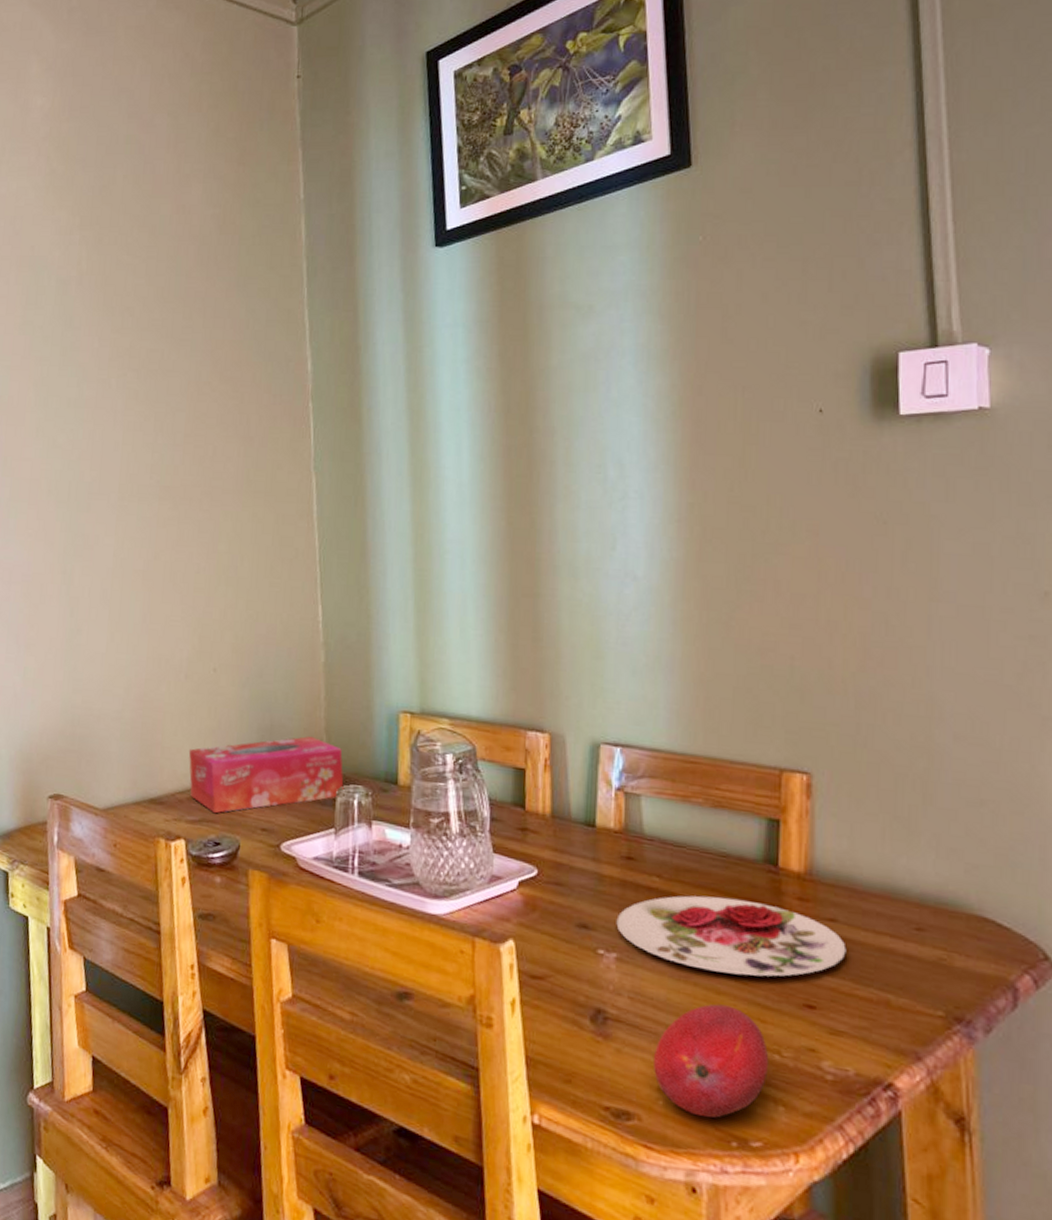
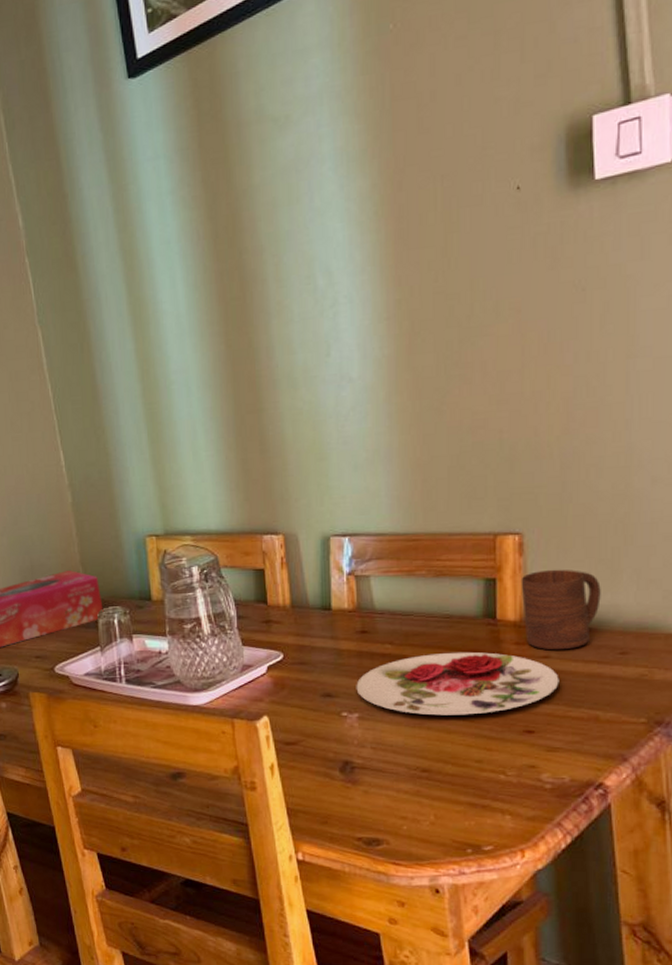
fruit: present [652,1004,769,1118] -> none [395,741,496,834]
cup: none [807,818,896,915] -> present [521,569,601,650]

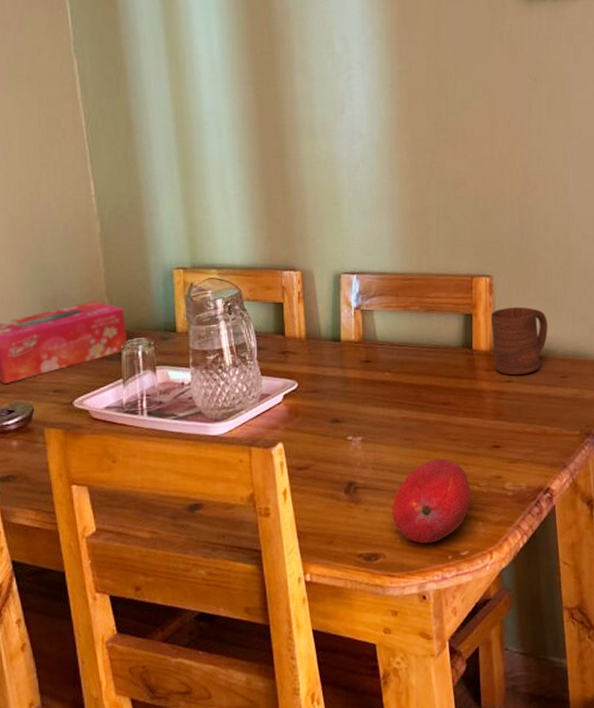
plate: present [356,651,559,716] -> none [360,378,519,436]
fruit: none [395,741,496,834] -> present [391,458,471,544]

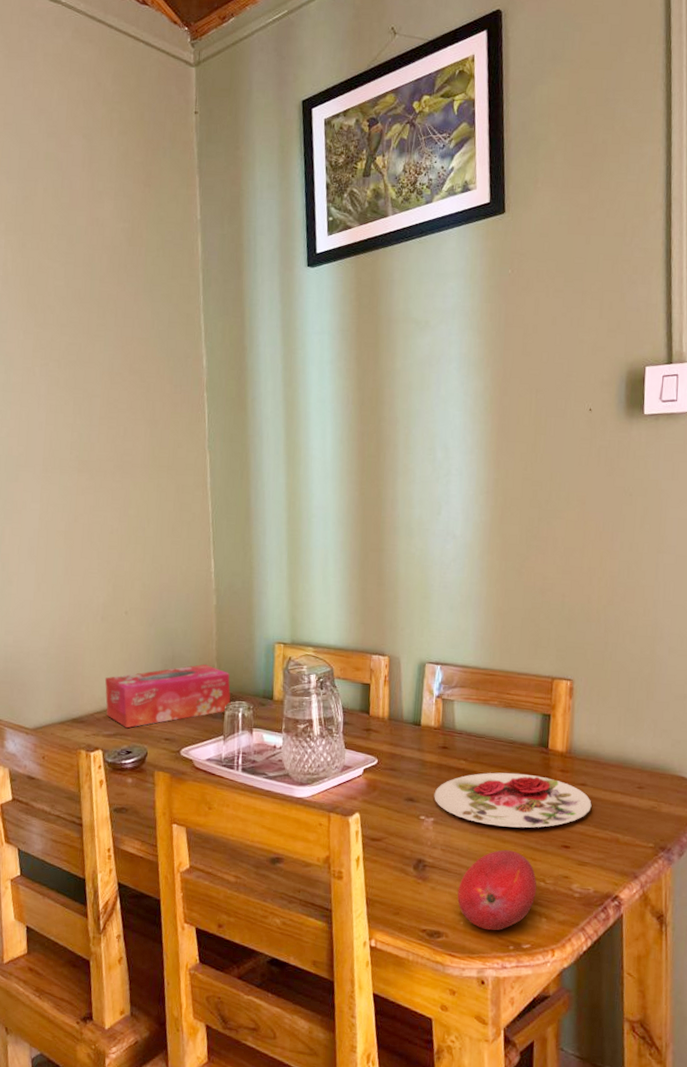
plate: none [360,378,519,436] -> present [434,772,592,828]
cup: present [490,306,548,376] -> none [569,712,628,780]

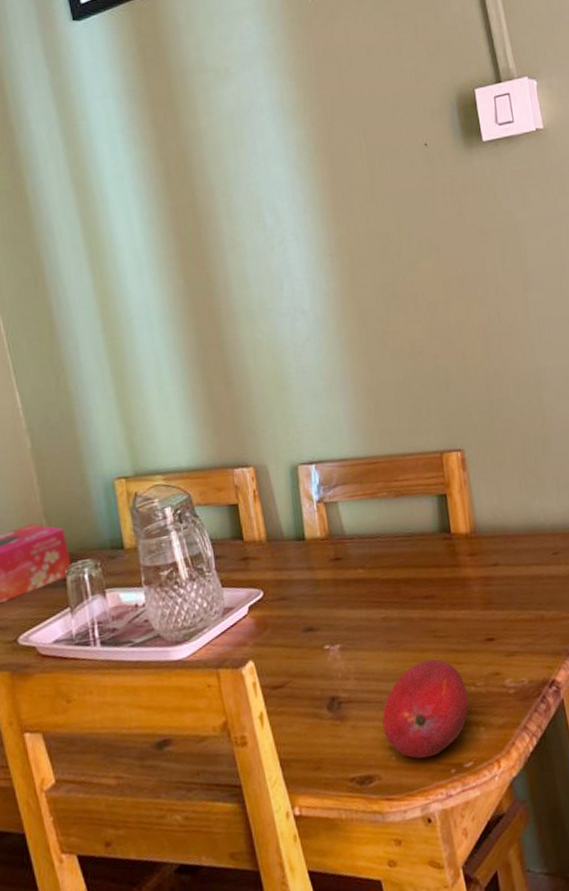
plate: present [434,772,592,828] -> none [335,566,509,637]

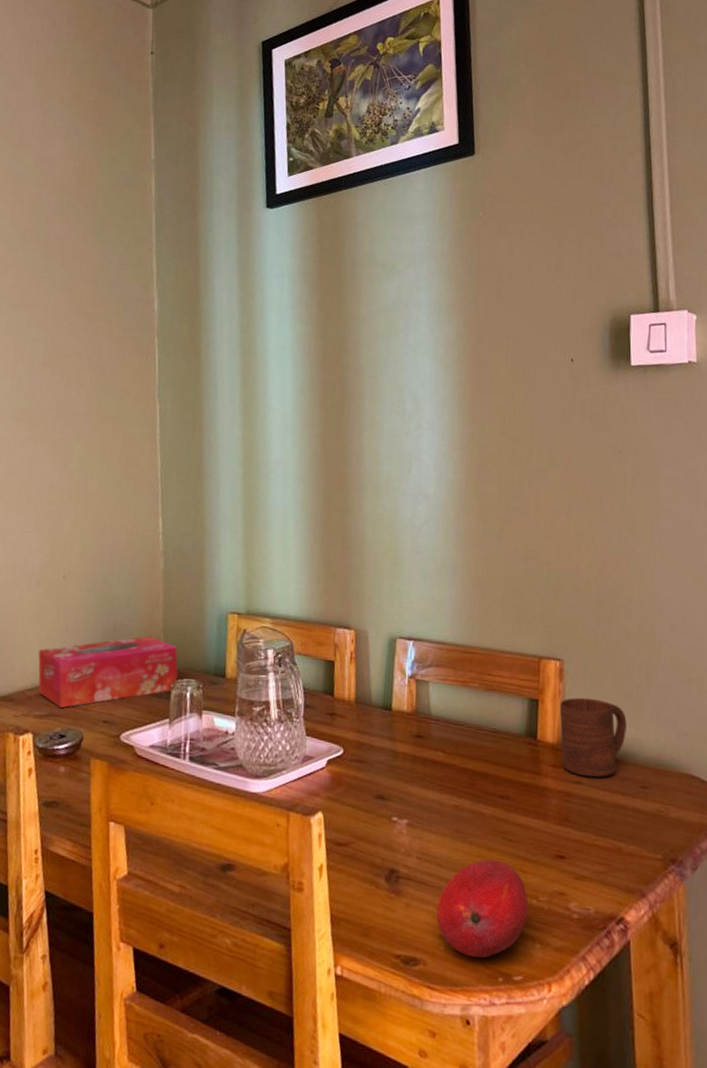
cup: none [467,480,532,558] -> present [559,697,627,778]

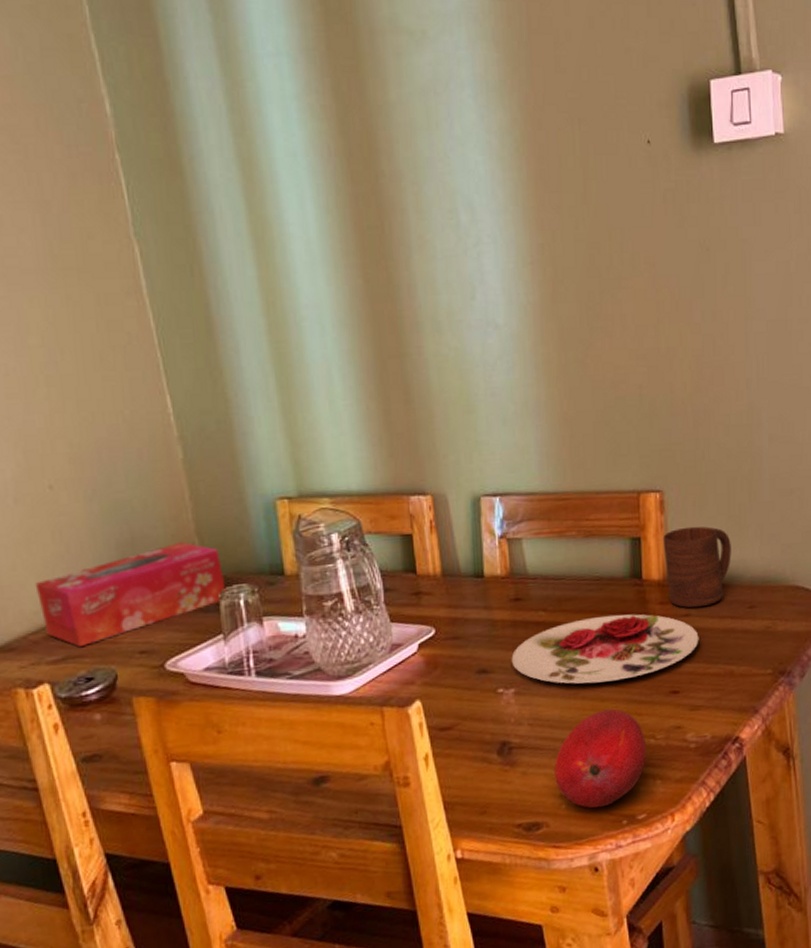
plate: none [407,766,589,834] -> present [511,614,699,684]

